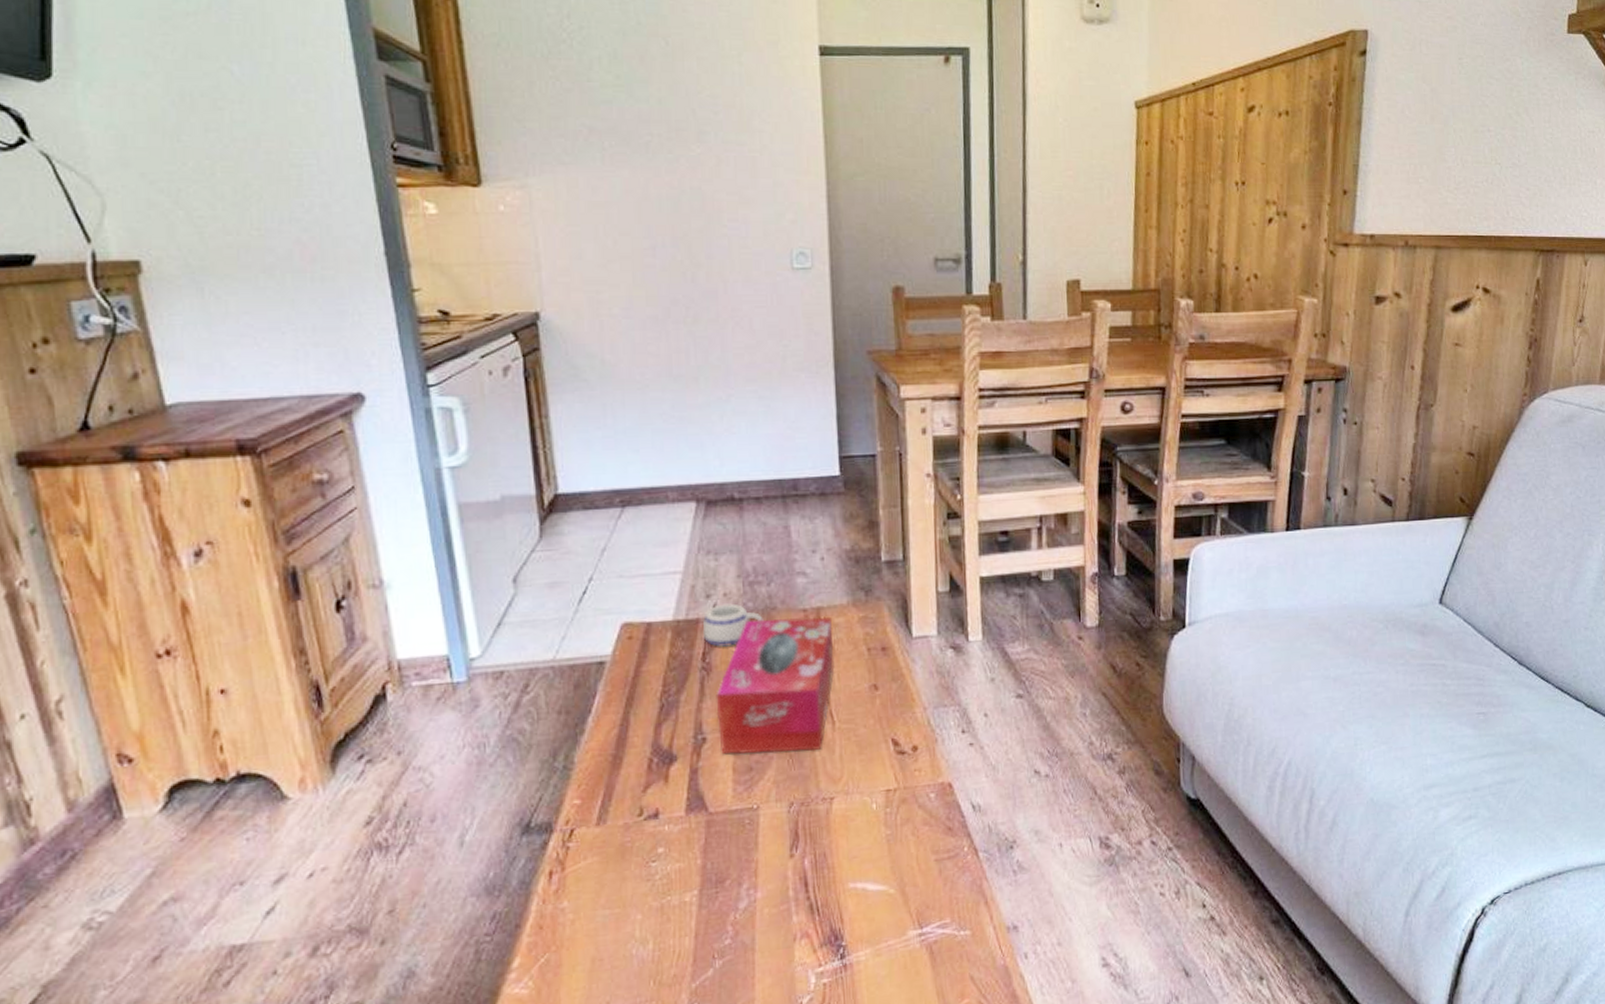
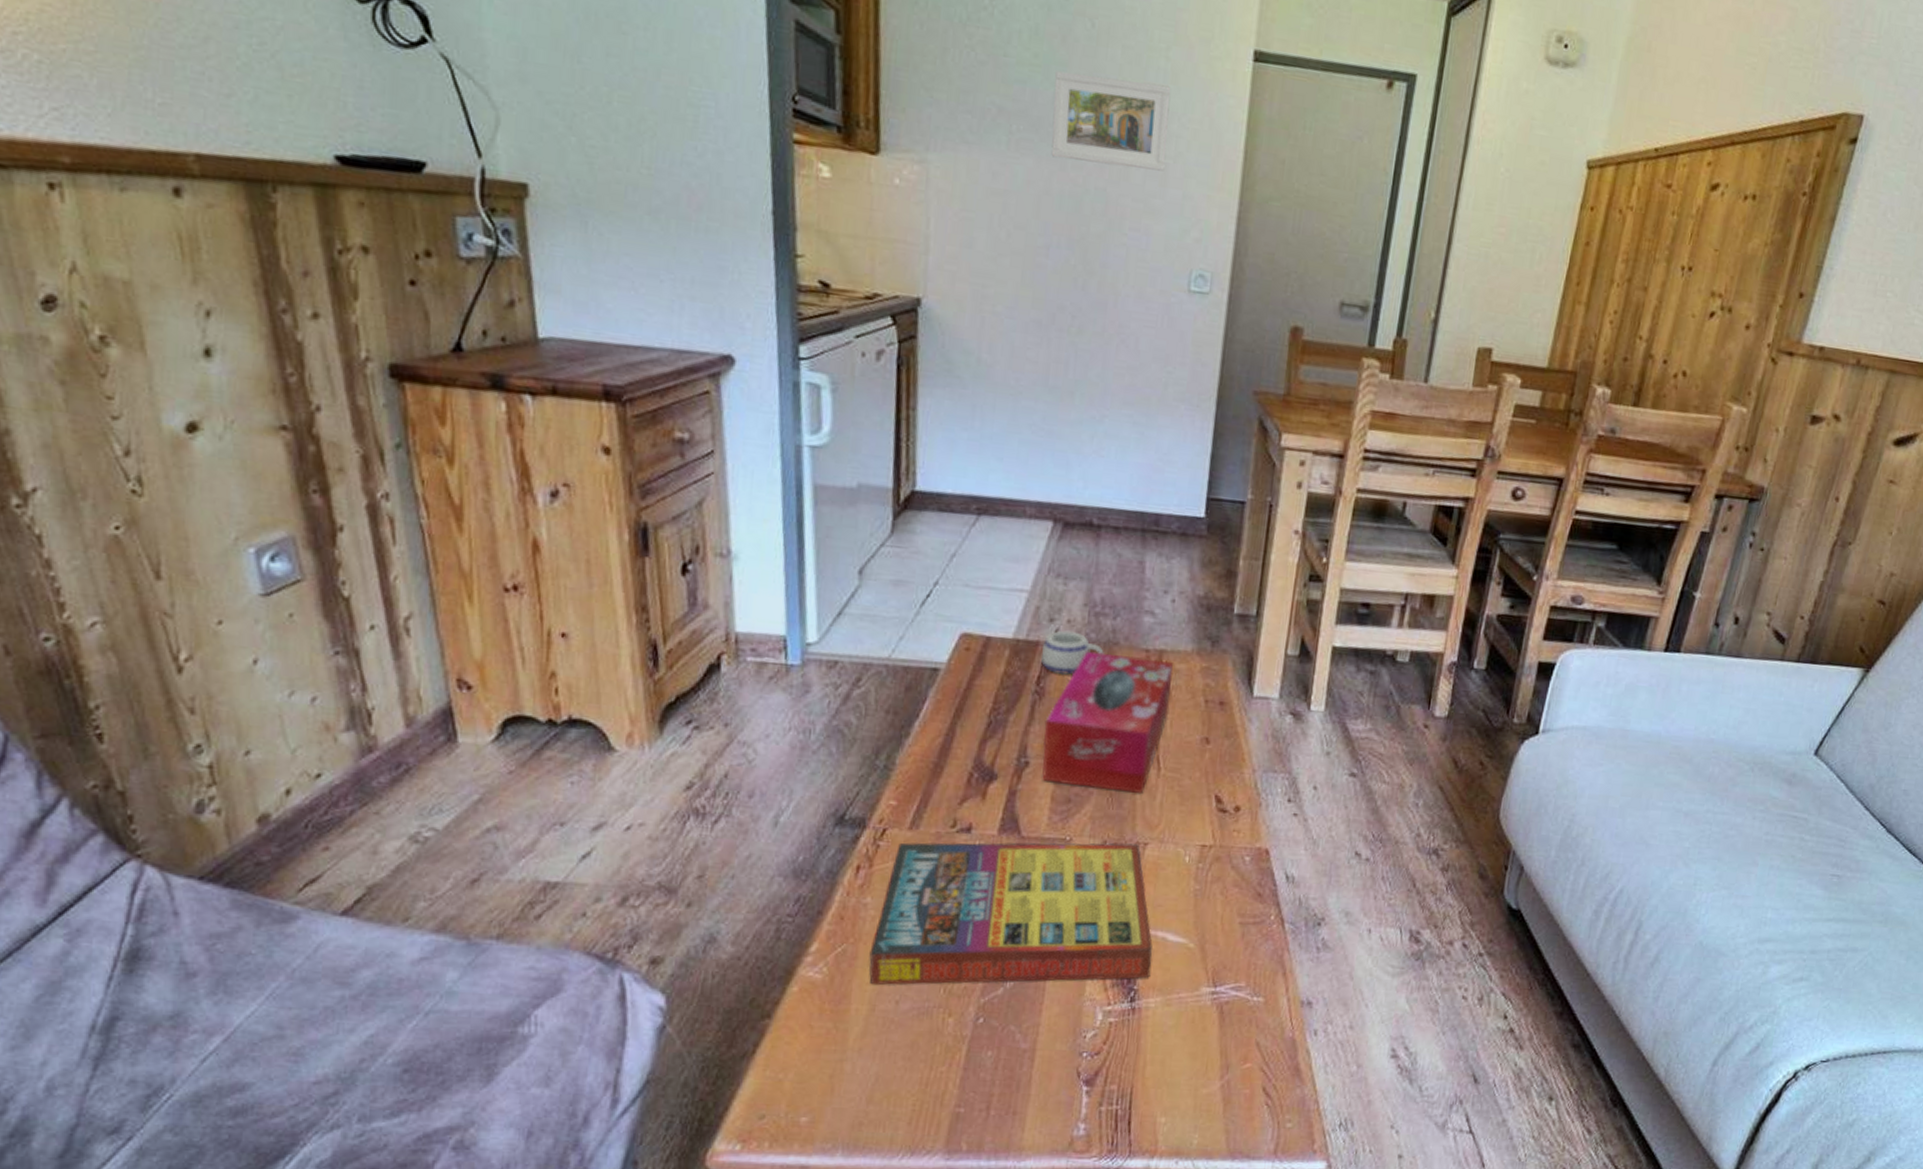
game compilation box: none [573,800,857,990] -> present [869,842,1153,985]
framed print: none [638,87,753,166] -> present [1051,71,1171,172]

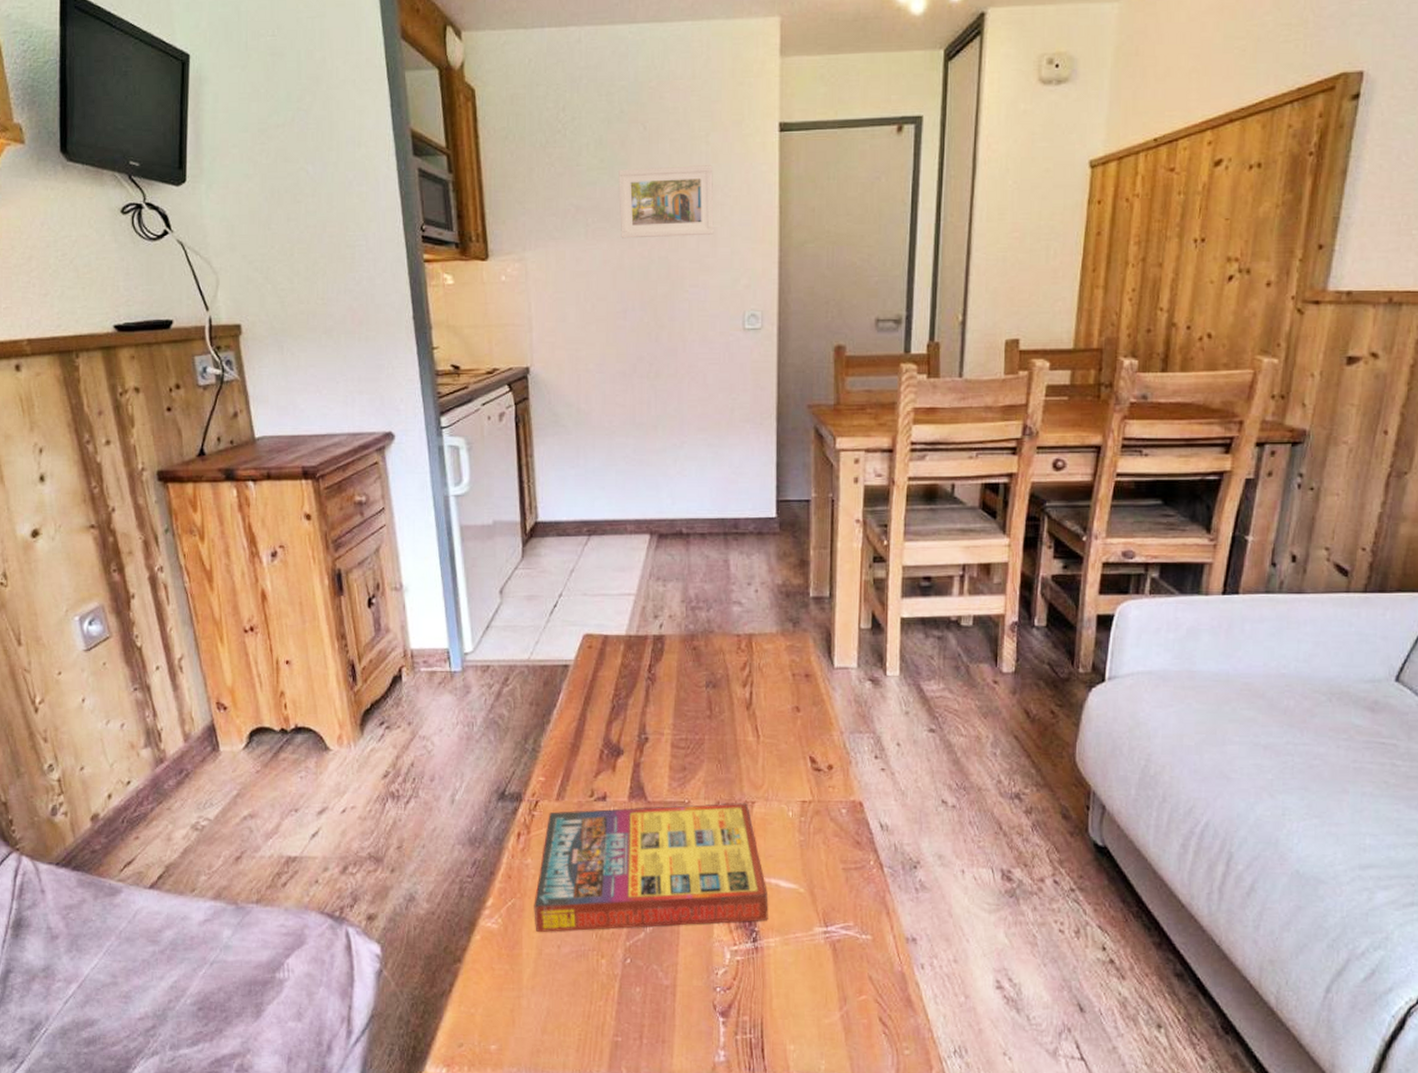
mug: present [1040,630,1104,676] -> none [650,624,702,663]
tissue box: present [1042,651,1173,794] -> none [658,640,762,760]

